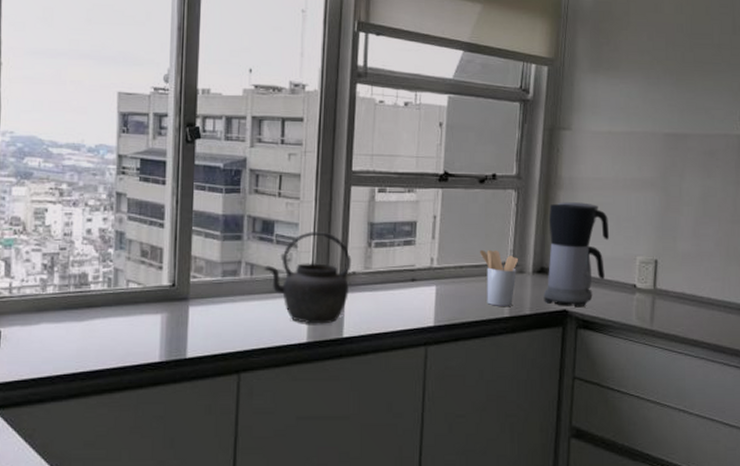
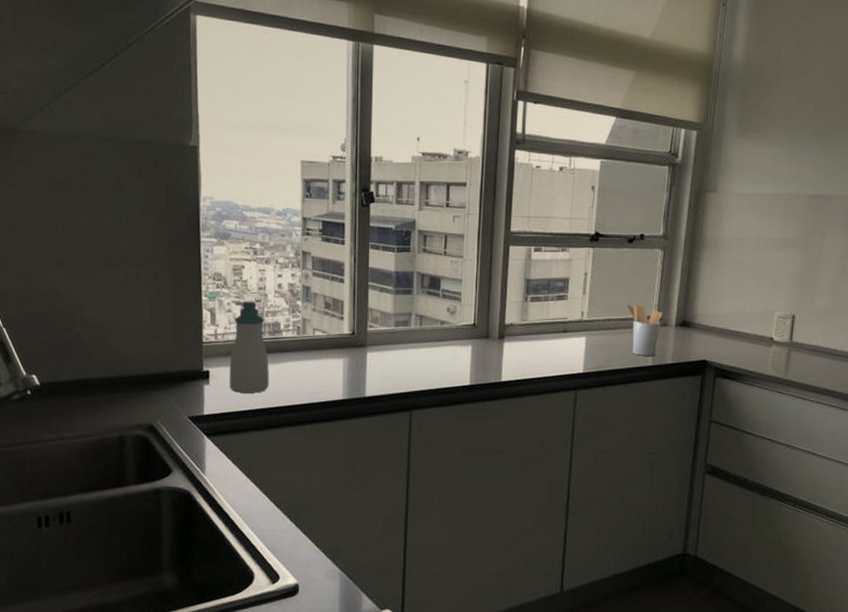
soap bottle: none [24,249,73,356] -> present [229,301,269,393]
kettle: present [264,230,352,324] -> none [432,286,510,370]
coffee maker: present [543,202,610,308] -> none [685,260,750,358]

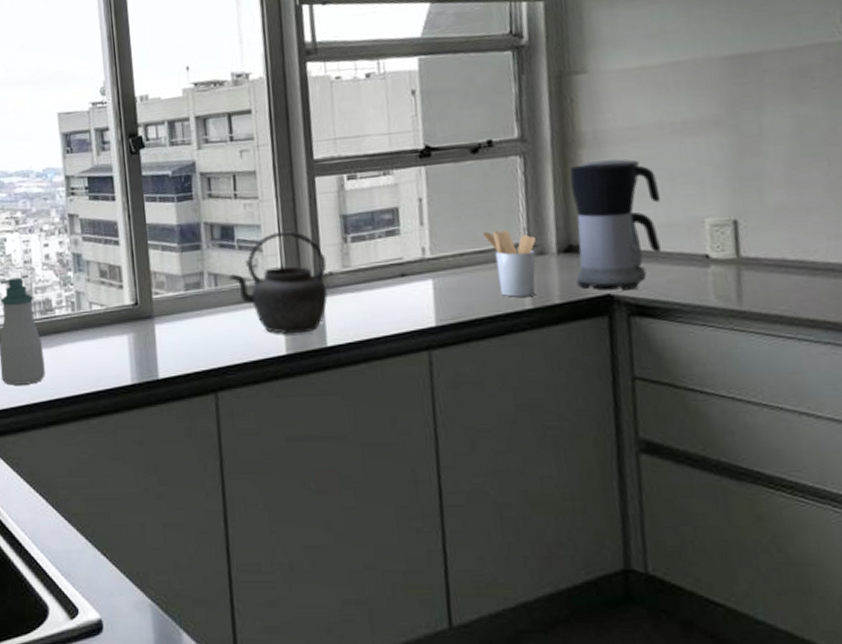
kettle: none [432,286,510,370] -> present [229,231,328,335]
coffee maker: none [685,260,750,358] -> present [569,159,661,291]

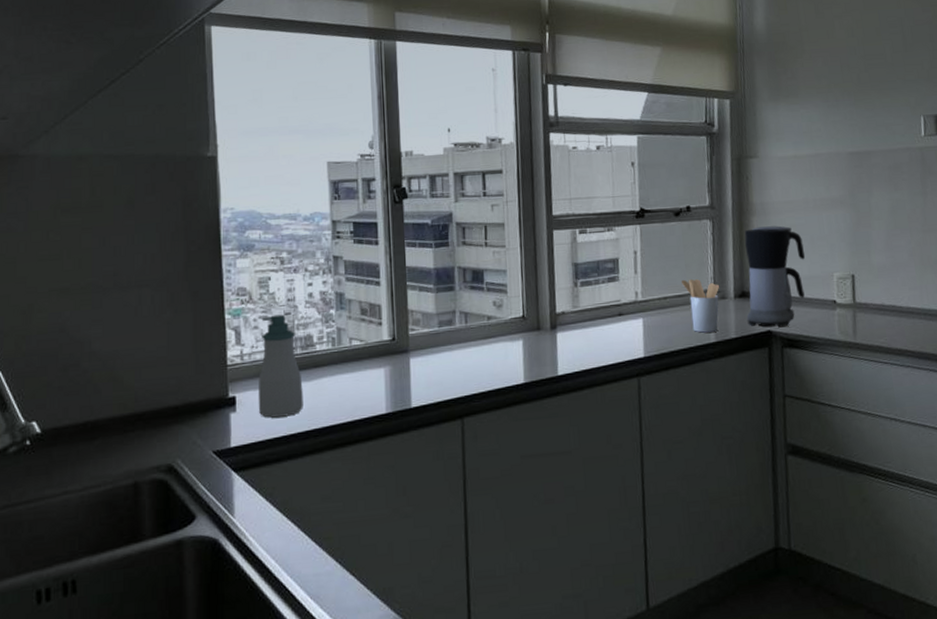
kettle: present [229,231,328,335] -> none [477,275,560,366]

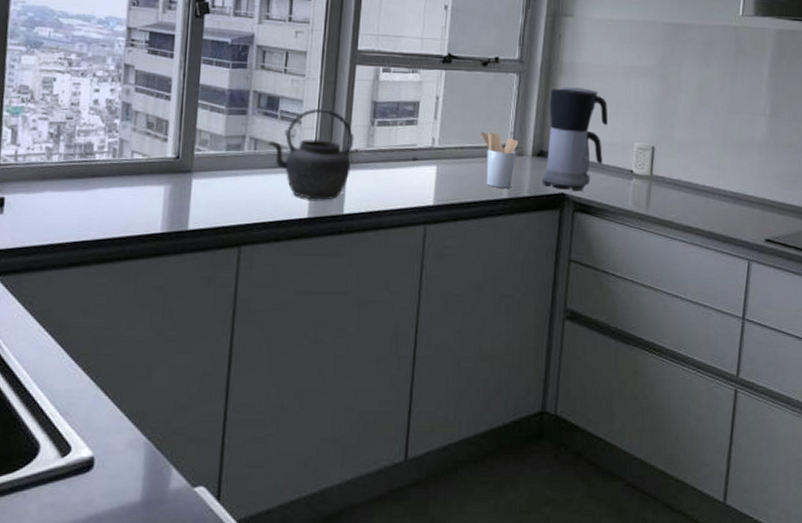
soap bottle: present [258,314,303,418] -> none [27,118,77,224]
kettle: none [477,275,560,366] -> present [268,107,354,201]

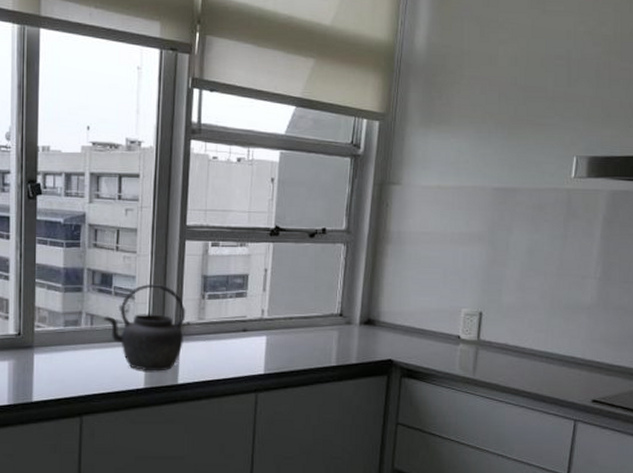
utensil holder: present [480,131,519,188] -> none [308,301,347,356]
coffee maker: present [542,87,609,191] -> none [369,256,436,358]

